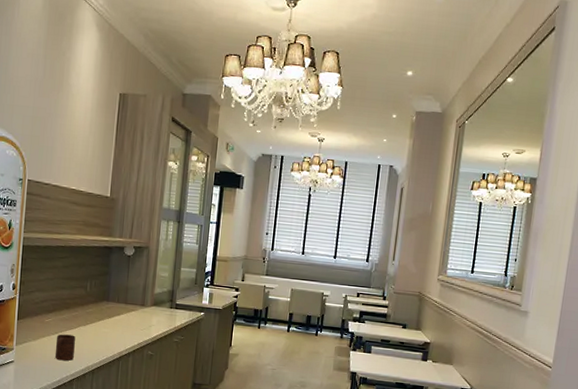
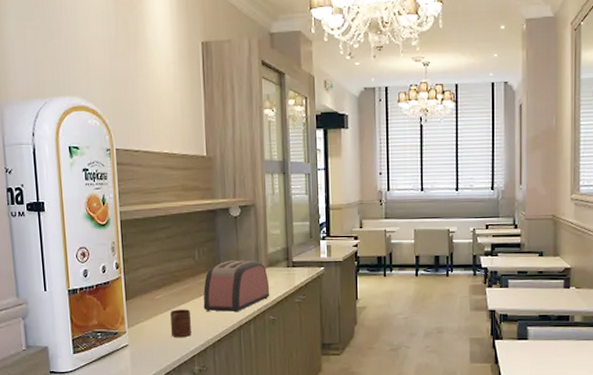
toaster: none [88,295,152,344] -> present [203,260,270,313]

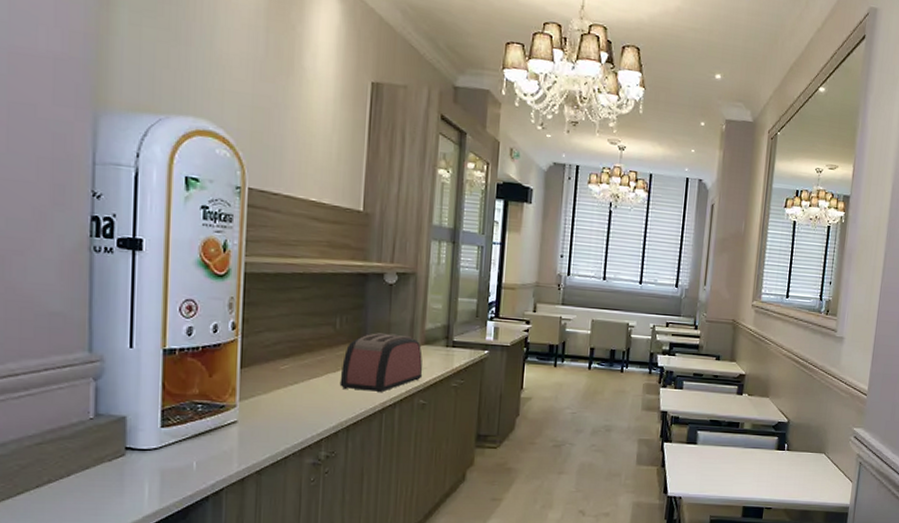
cup: present [170,309,191,338] -> none [295,384,322,418]

